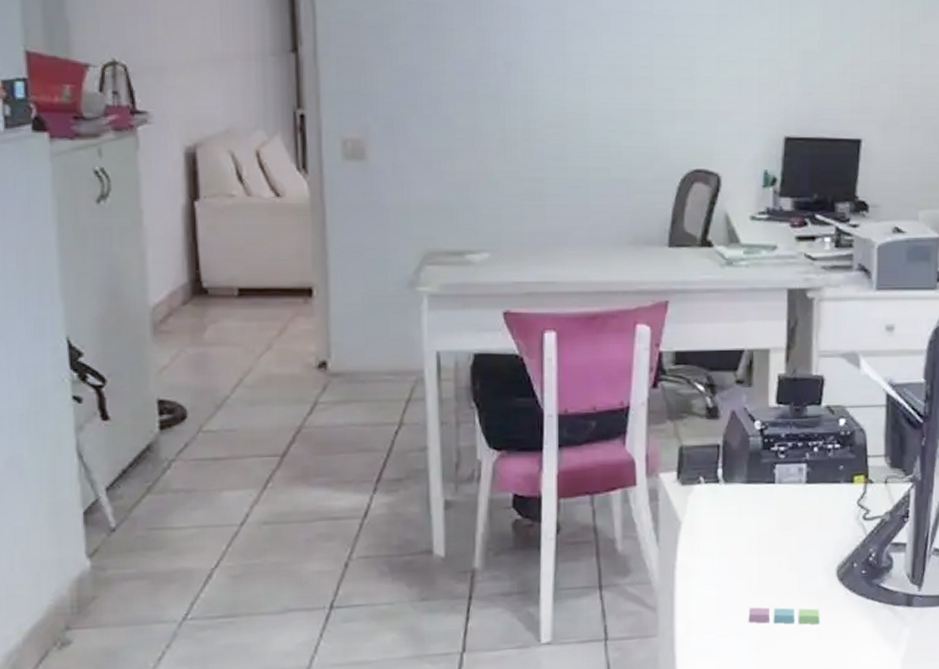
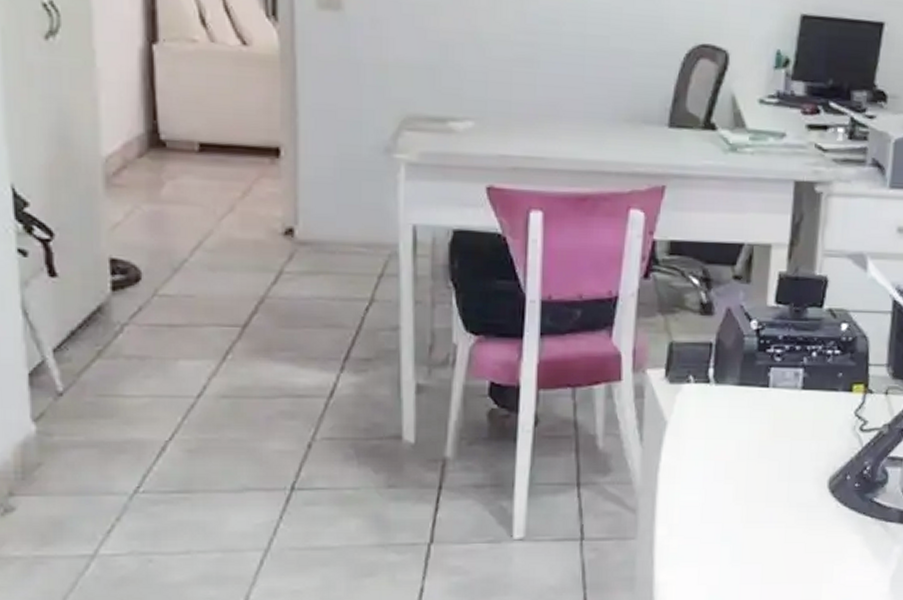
sticky notes: present [748,607,820,625] -> none [732,514,808,536]

